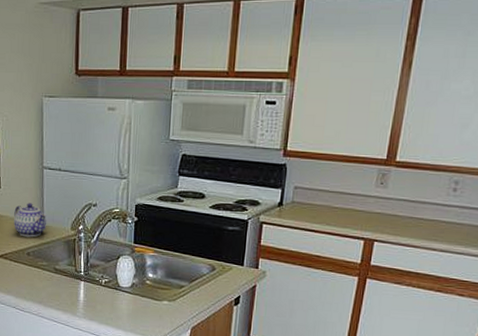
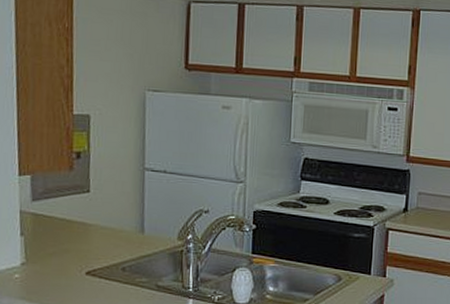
teapot: present [14,203,47,237] -> none [105,209,149,250]

